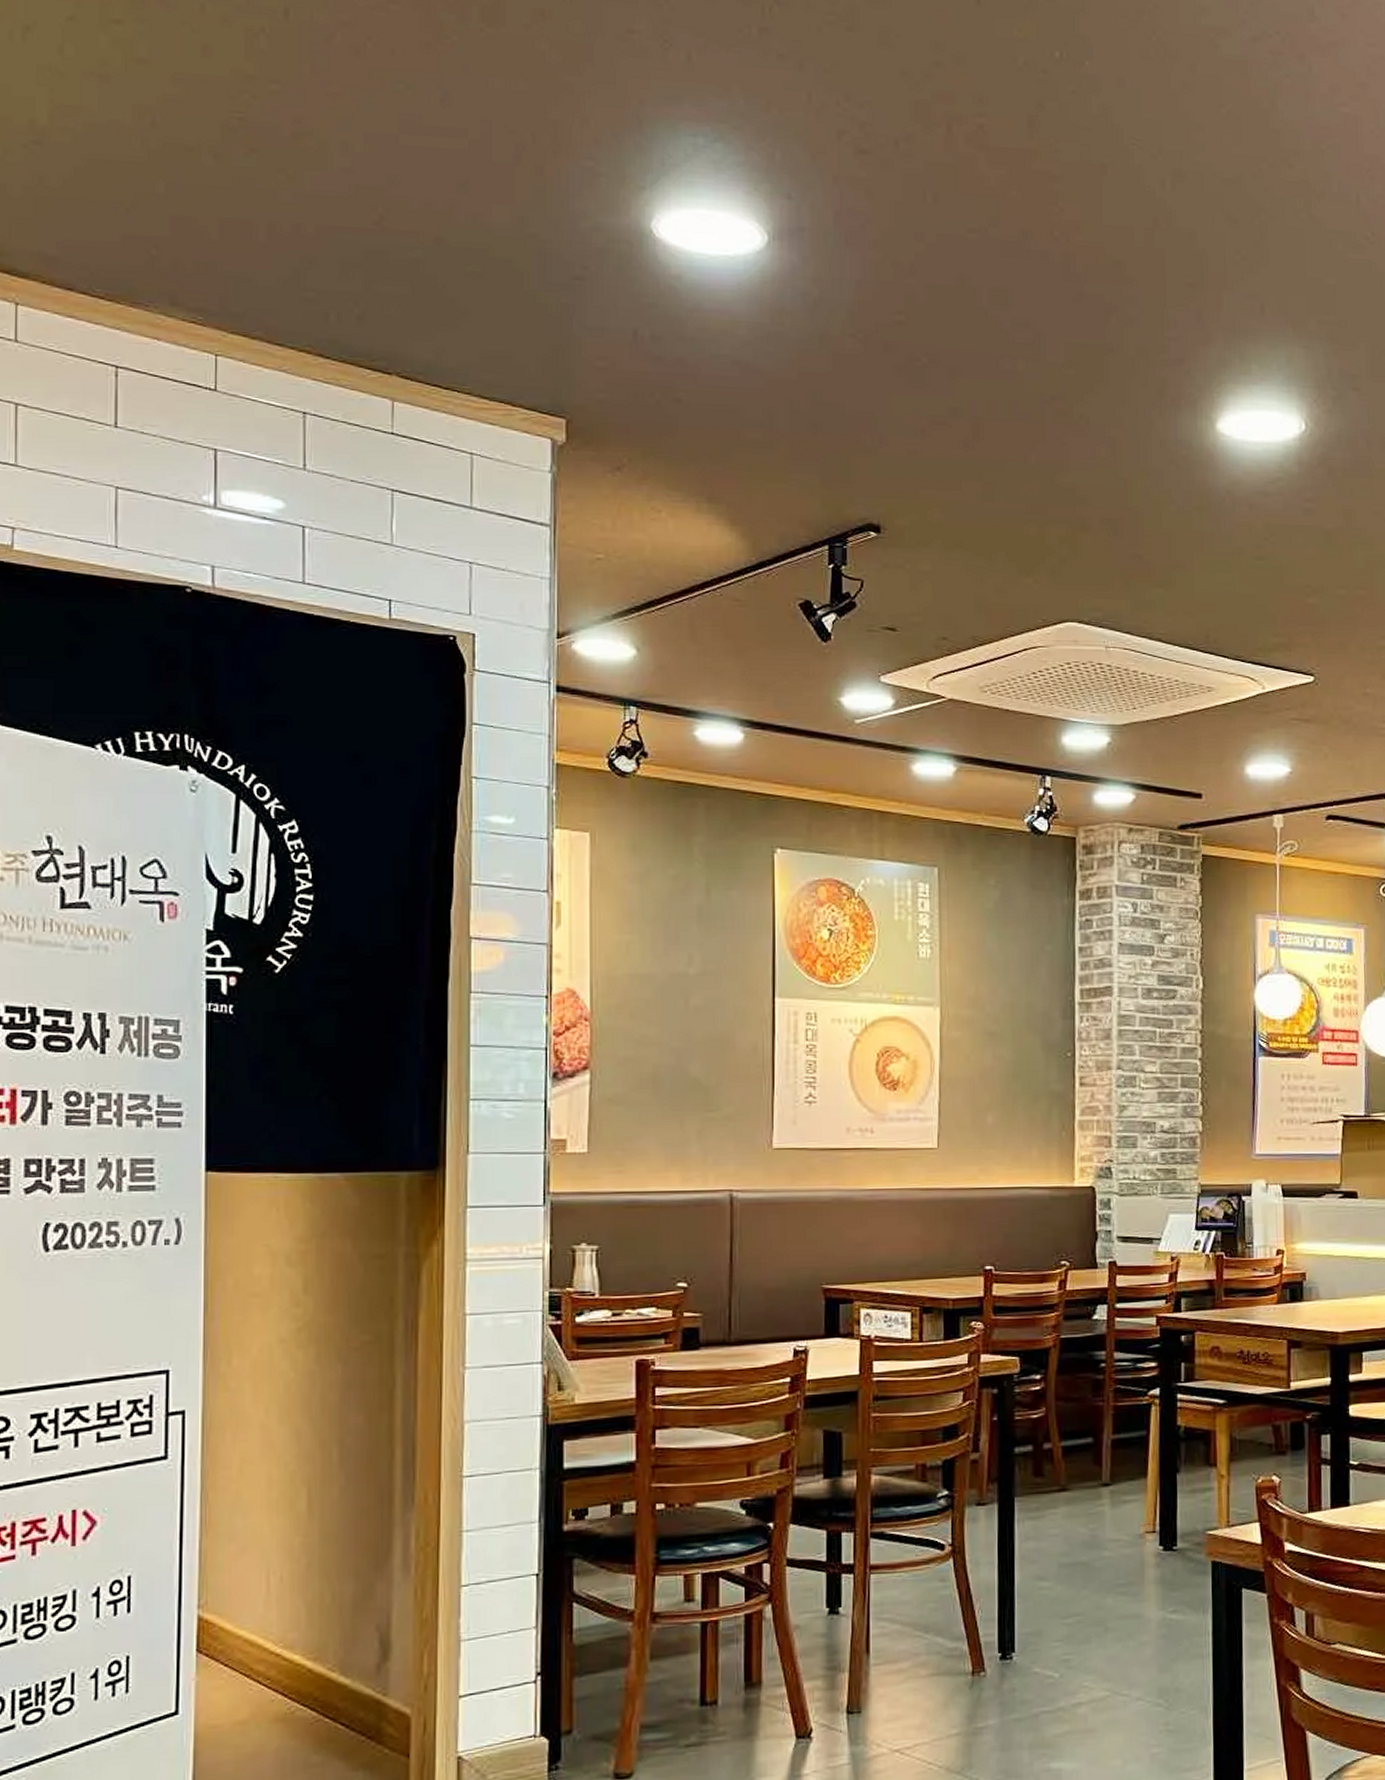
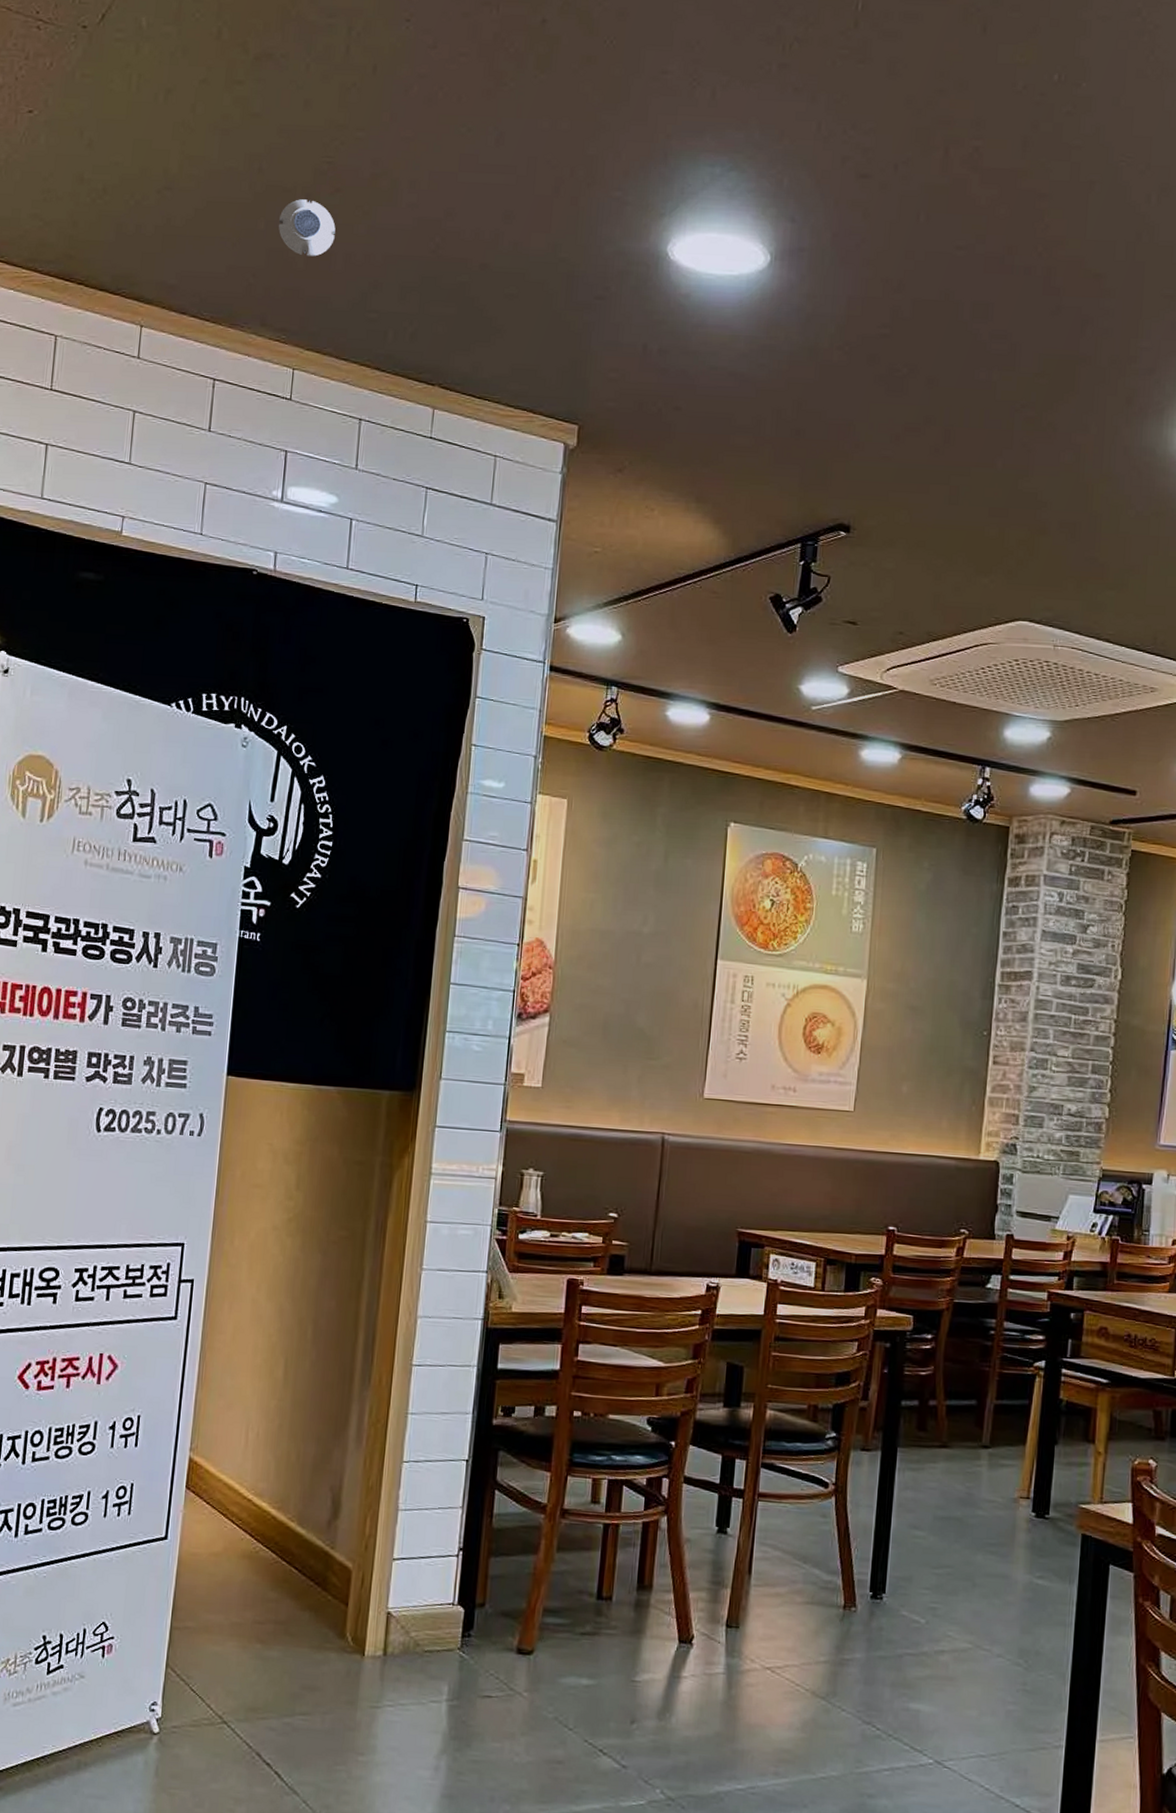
smoke detector: none [183,159,254,226] -> present [278,199,336,257]

